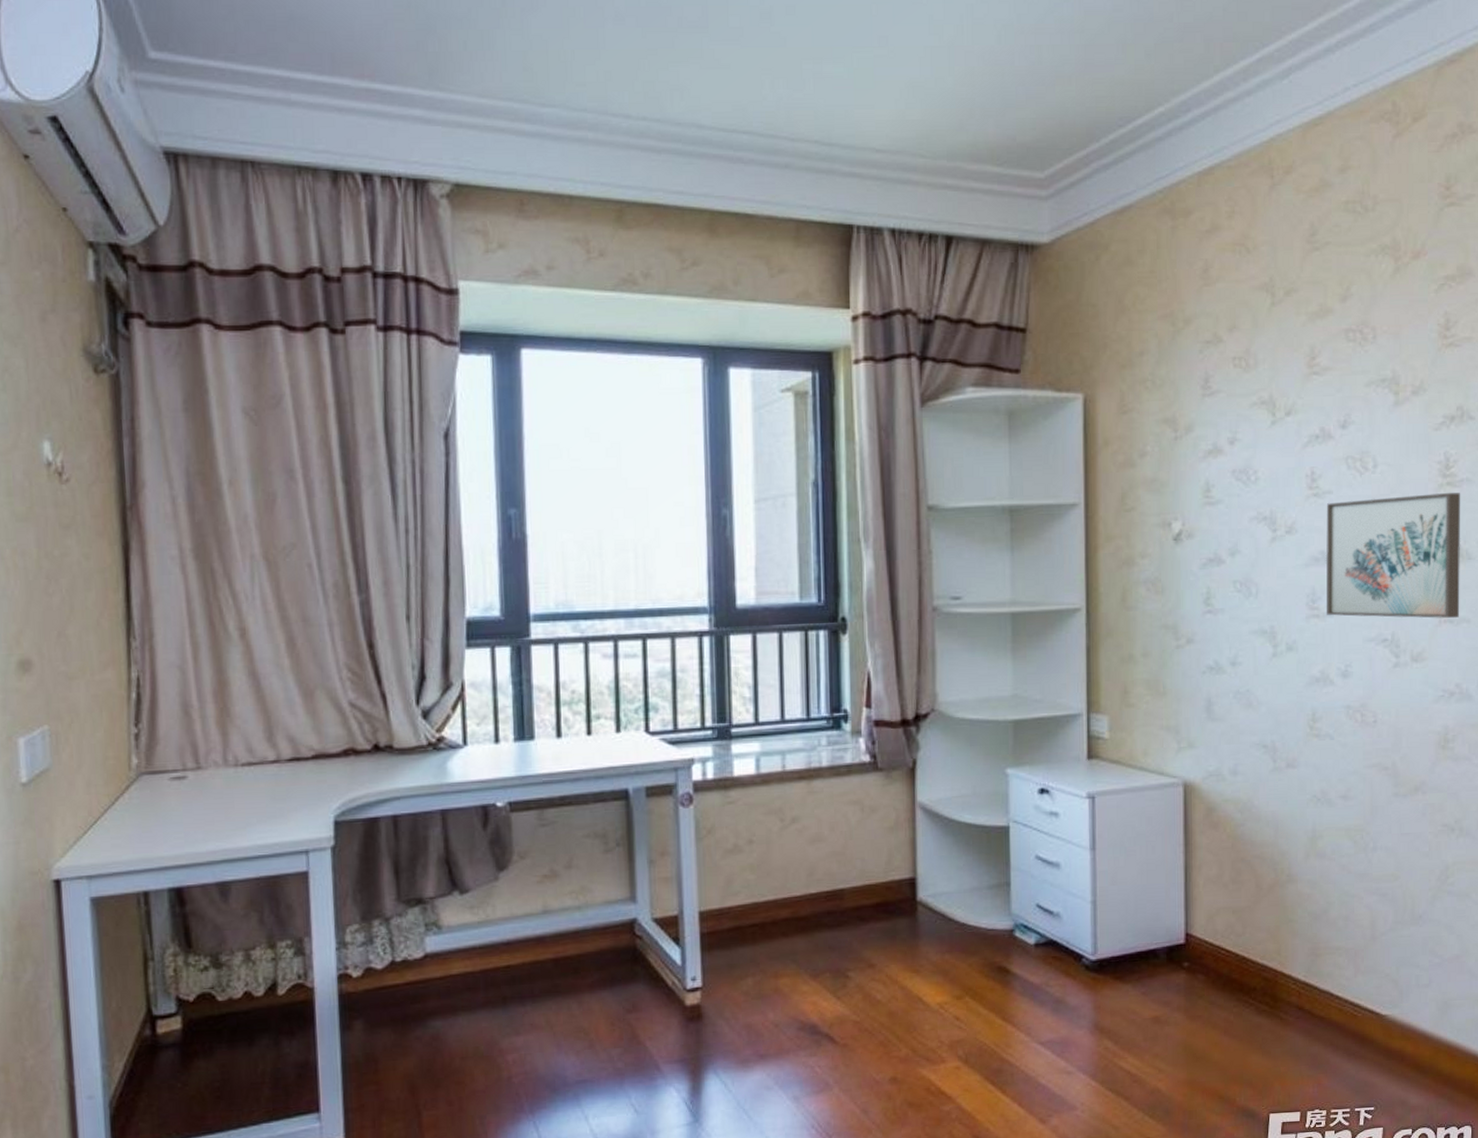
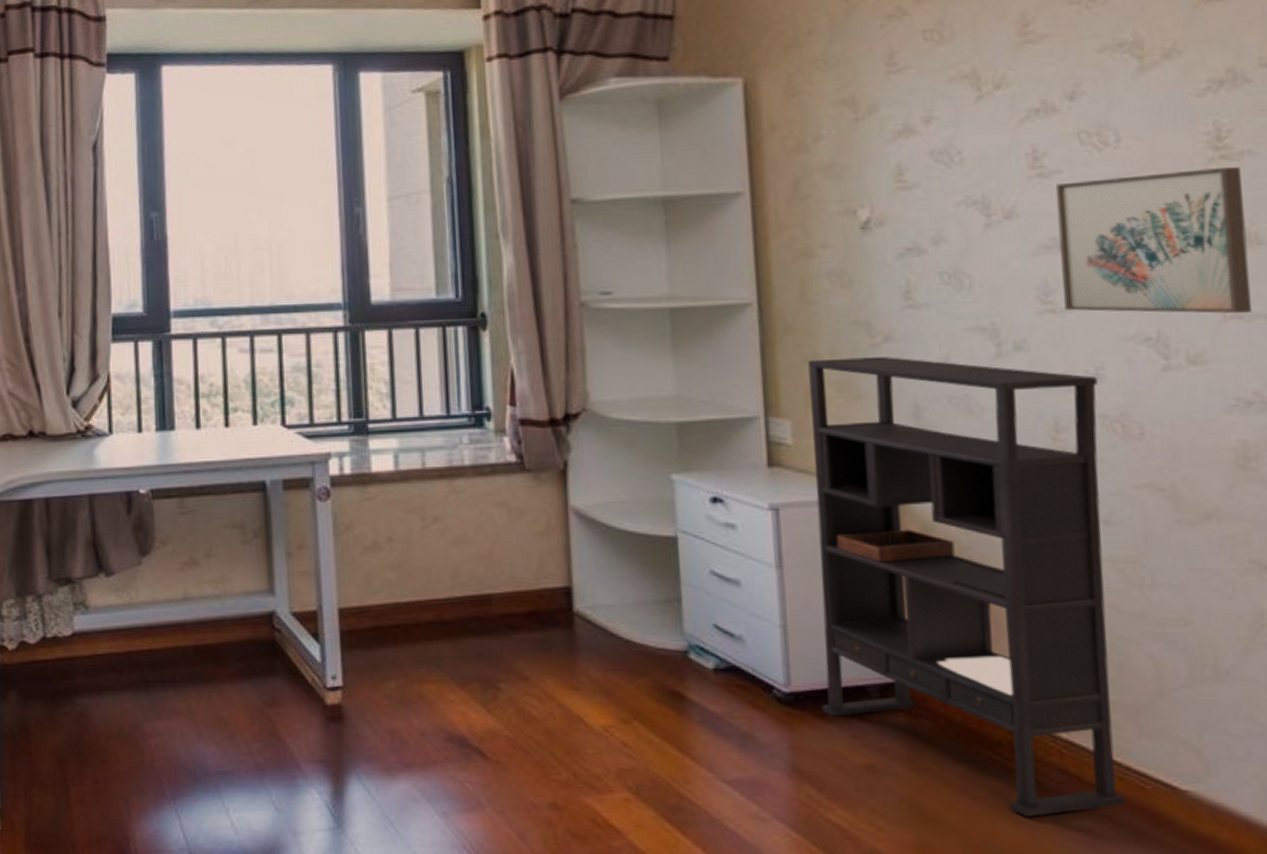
bookshelf: none [1120,657,1346,1049] -> present [808,356,1125,817]

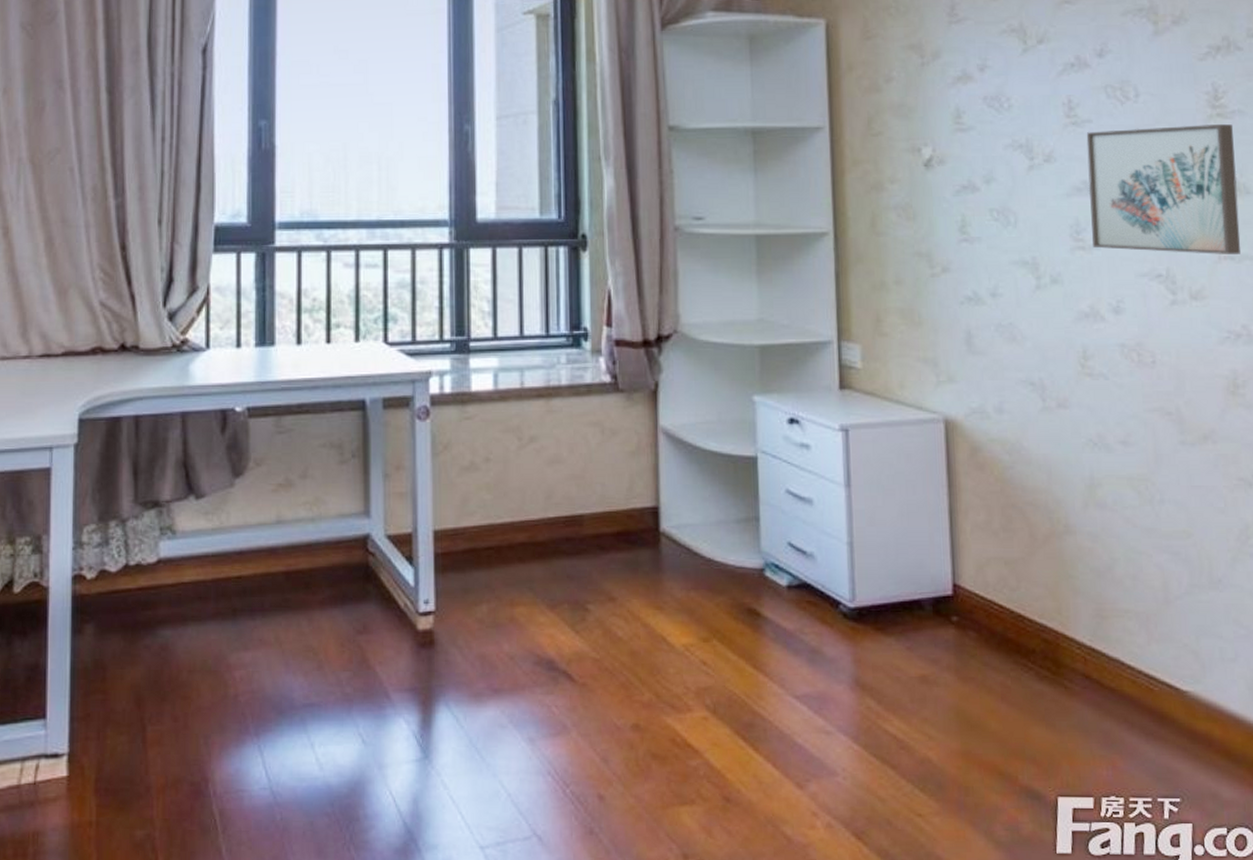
bookshelf: present [808,356,1125,817] -> none [877,285,1137,721]

